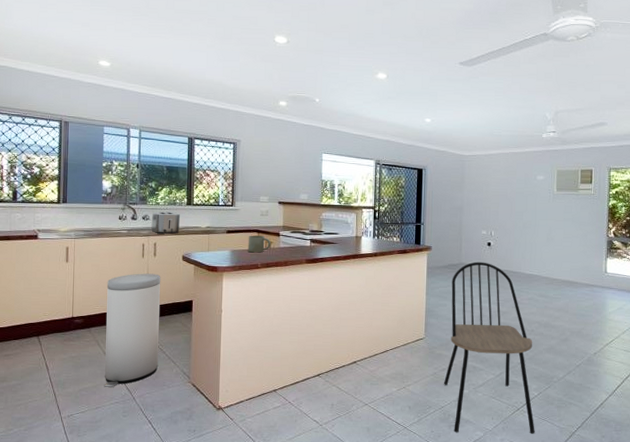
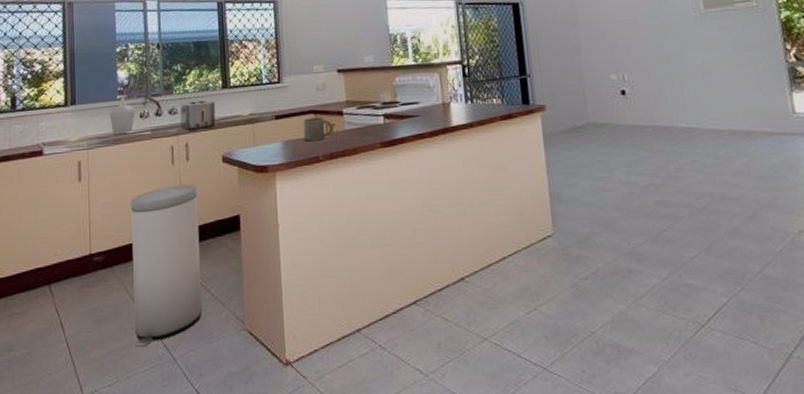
soap bottle: none [94,199,116,230] -> present [109,94,136,134]
dining chair: present [444,261,535,434] -> none [579,118,733,369]

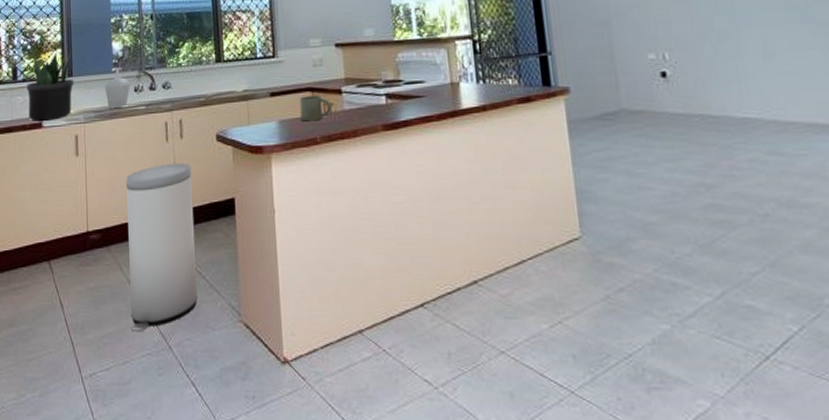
planter: none [26,81,77,149] -> present [26,52,74,121]
toaster: present [179,99,216,130] -> none [173,74,210,106]

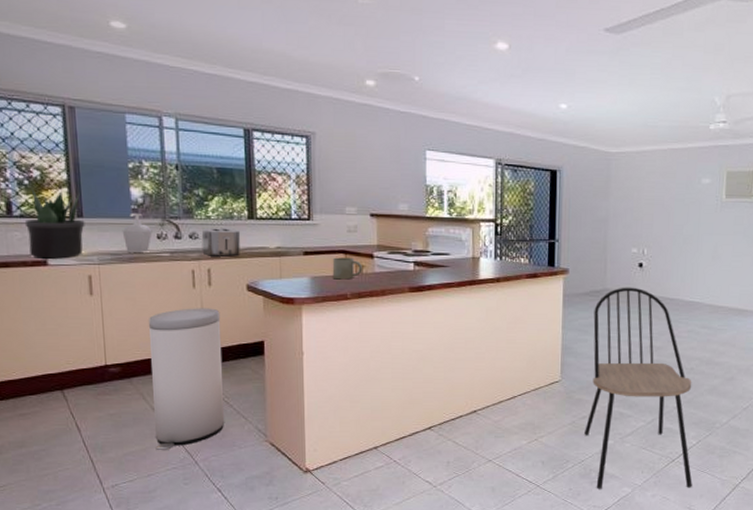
toaster: none [173,74,210,106] -> present [201,228,241,257]
dining chair: none [610,104,807,404] -> present [584,287,692,489]

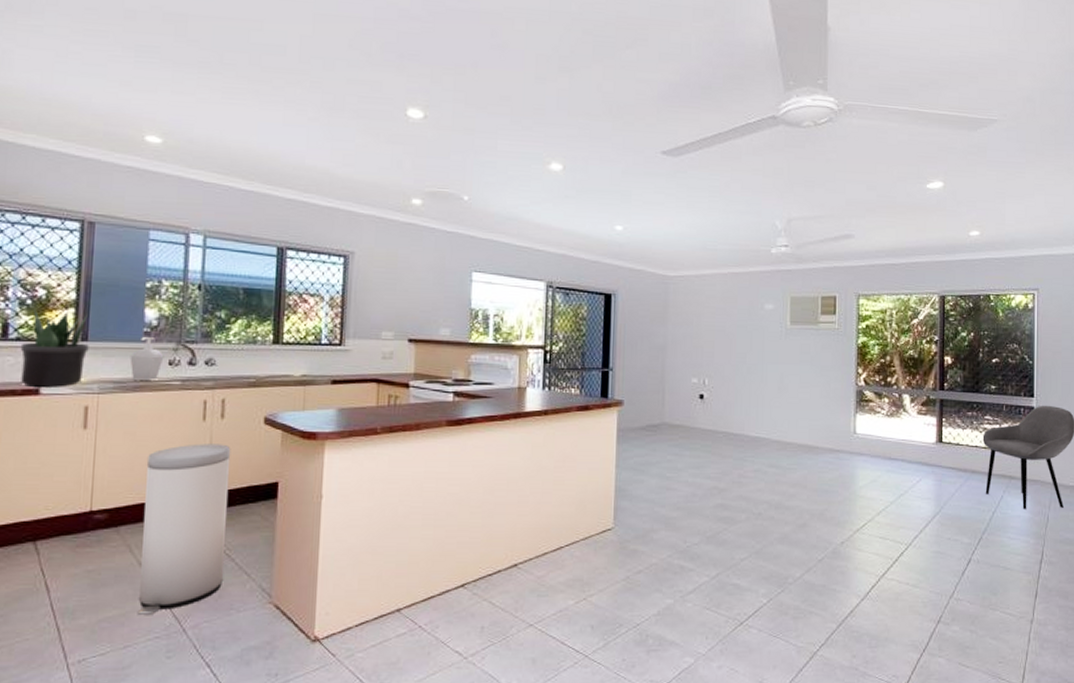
toaster: present [201,228,241,257] -> none [218,353,263,385]
mug: present [332,257,362,280] -> none [362,387,396,412]
dining chair: present [584,287,692,489] -> none [640,420,764,660]

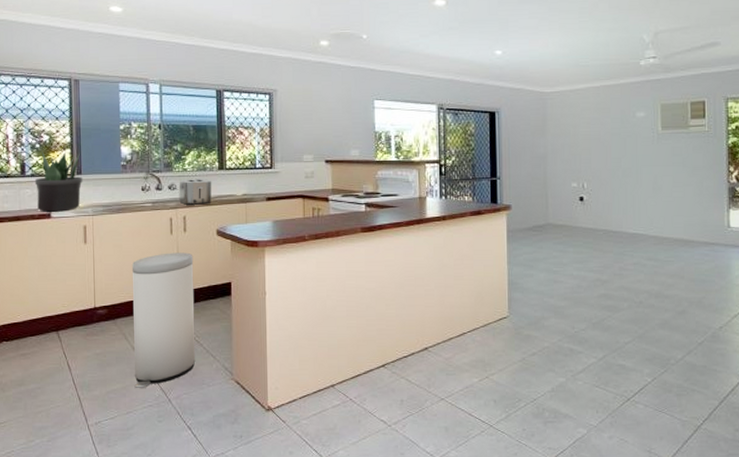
soap bottle: present [130,336,164,380] -> none [113,168,138,204]
toaster: none [218,353,263,385] -> present [179,179,212,205]

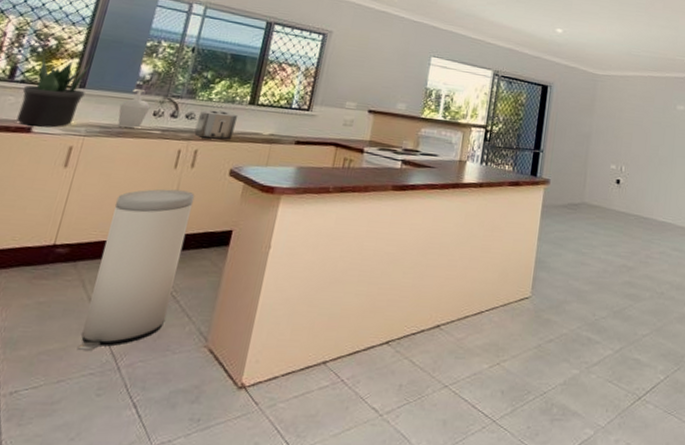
soap bottle: none [113,168,138,204] -> present [117,88,151,128]

